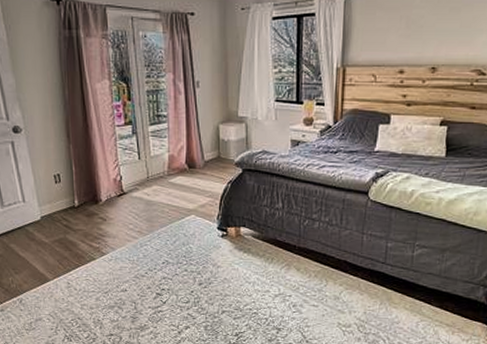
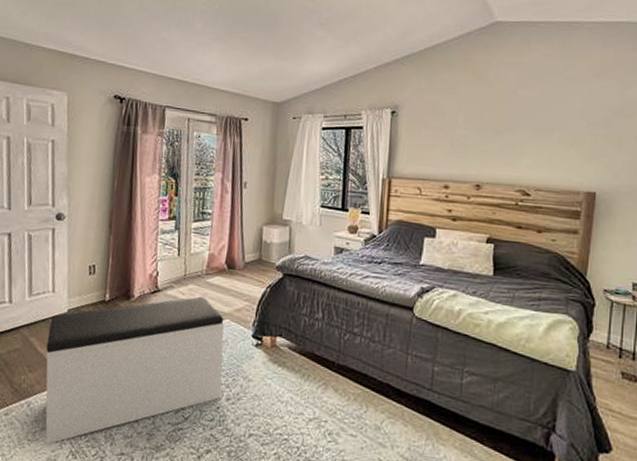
bench: none [26,196,194,331] -> present [45,296,224,444]

